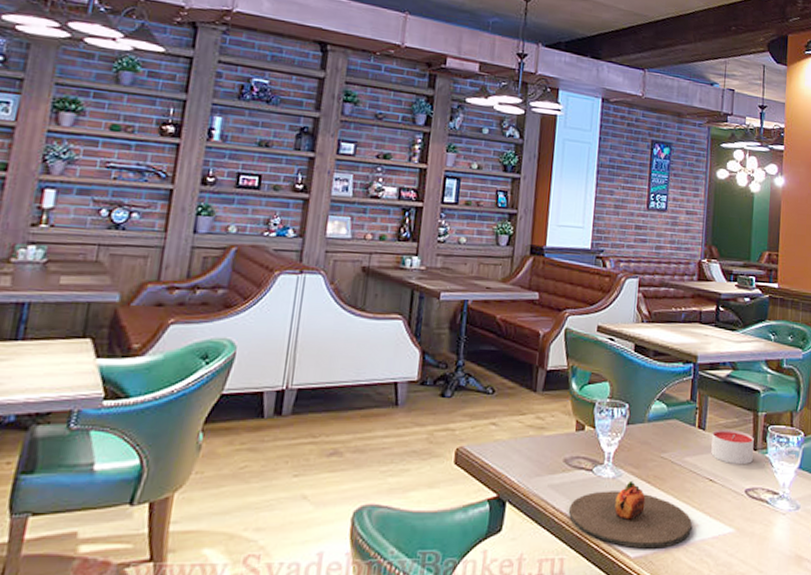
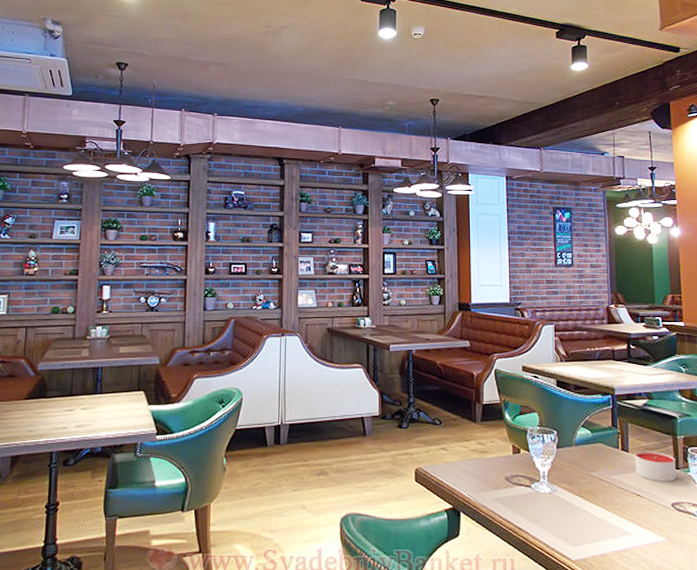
plate: present [568,480,692,549] -> none [513,495,625,553]

